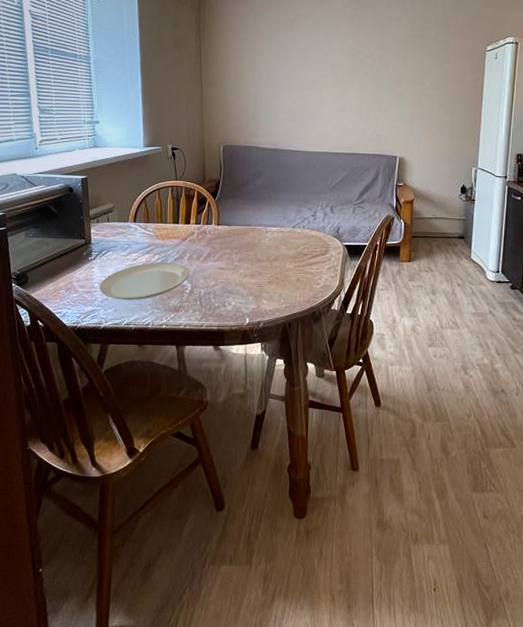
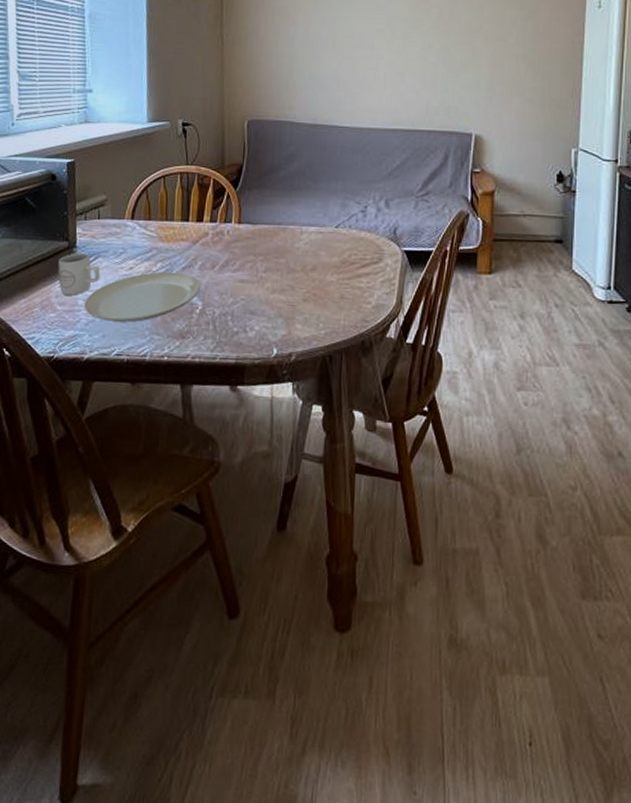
mug: none [77,248,111,280] -> present [57,253,100,295]

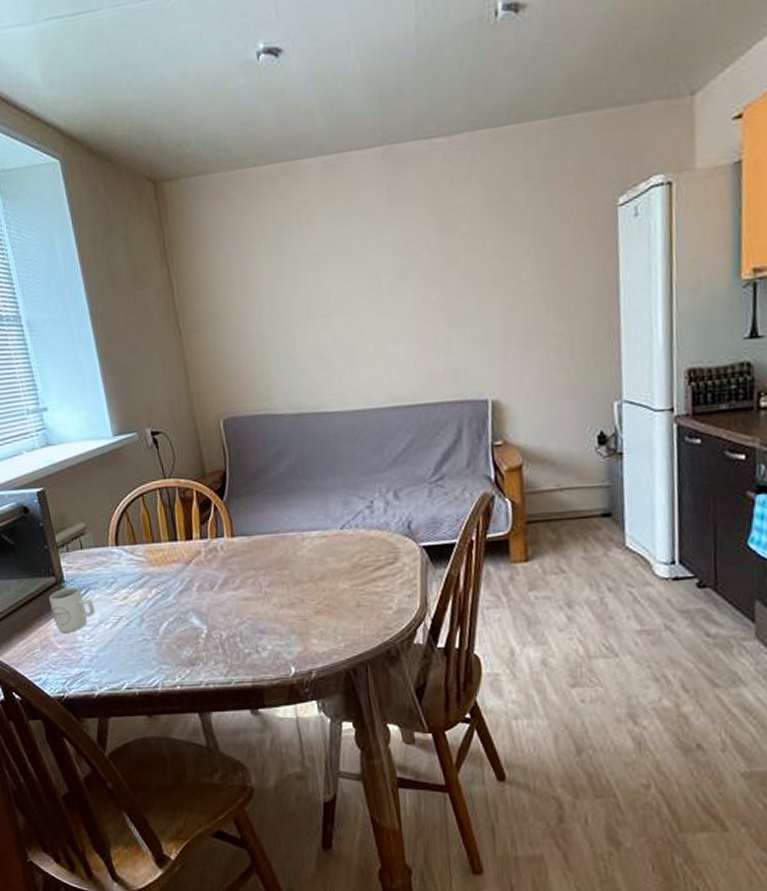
plate: present [83,271,200,323] -> none [83,596,202,655]

